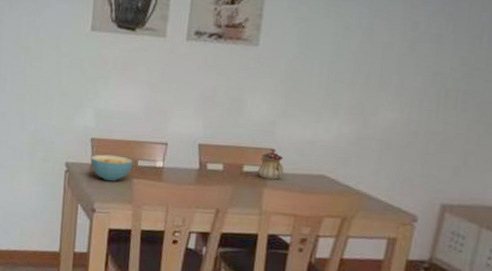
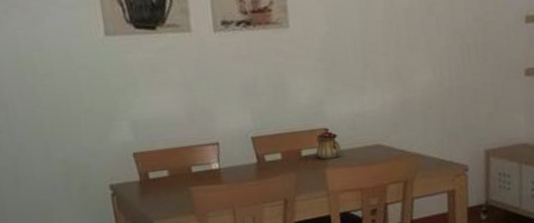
cereal bowl: present [90,154,134,182] -> none [137,166,187,196]

